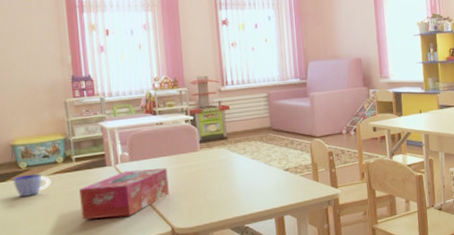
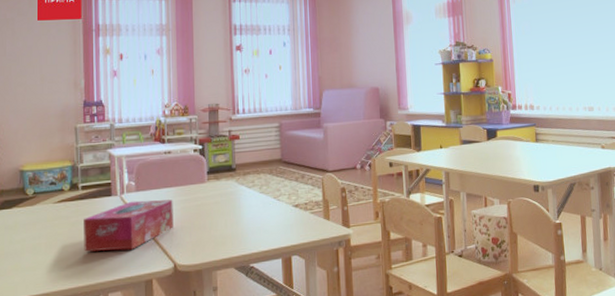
cup: present [13,173,51,197] -> none [19,201,56,225]

